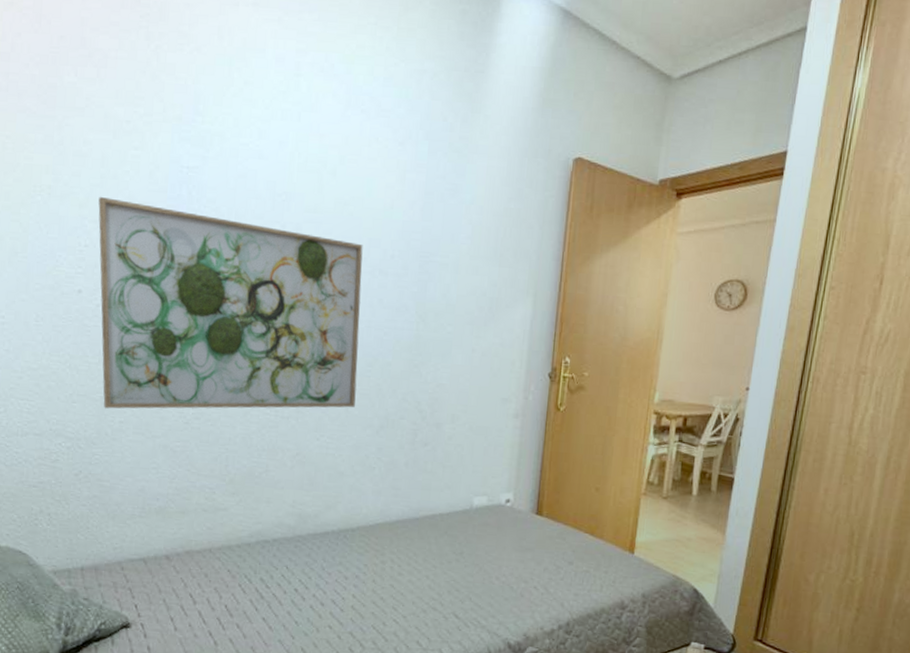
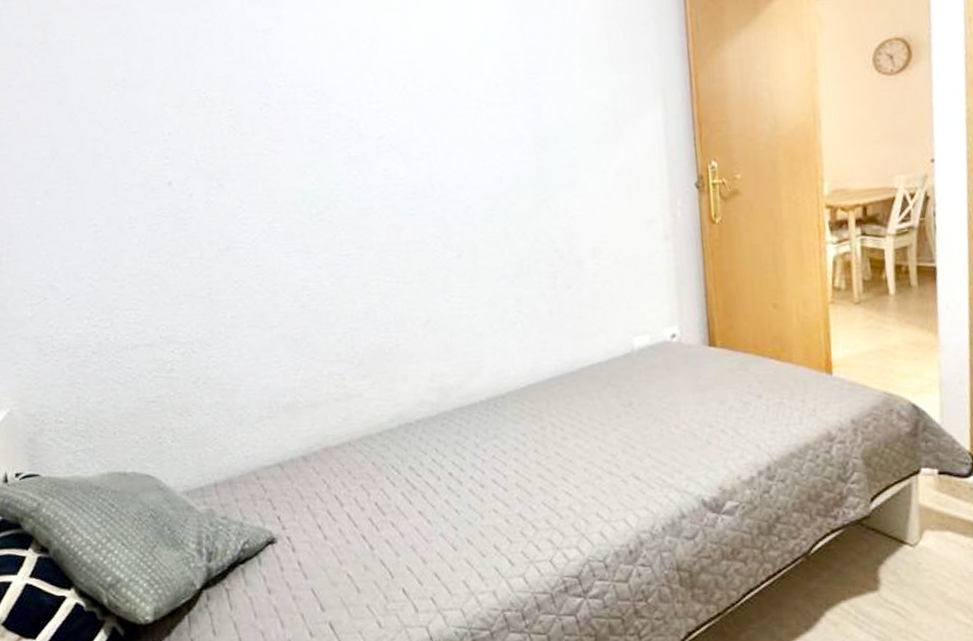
wall art: present [98,196,363,409] -> none [175,77,483,305]

